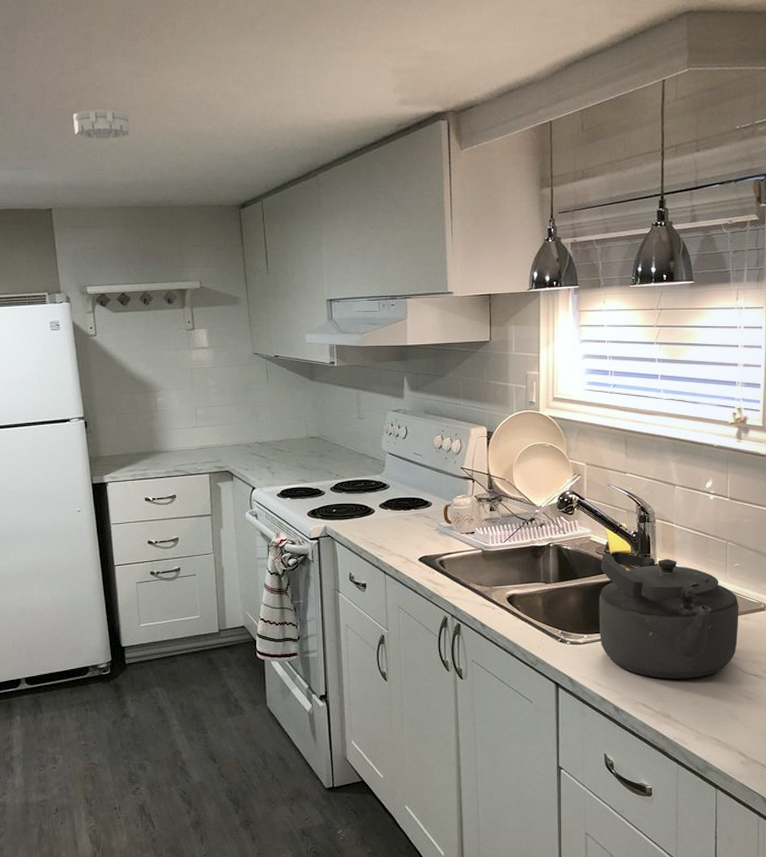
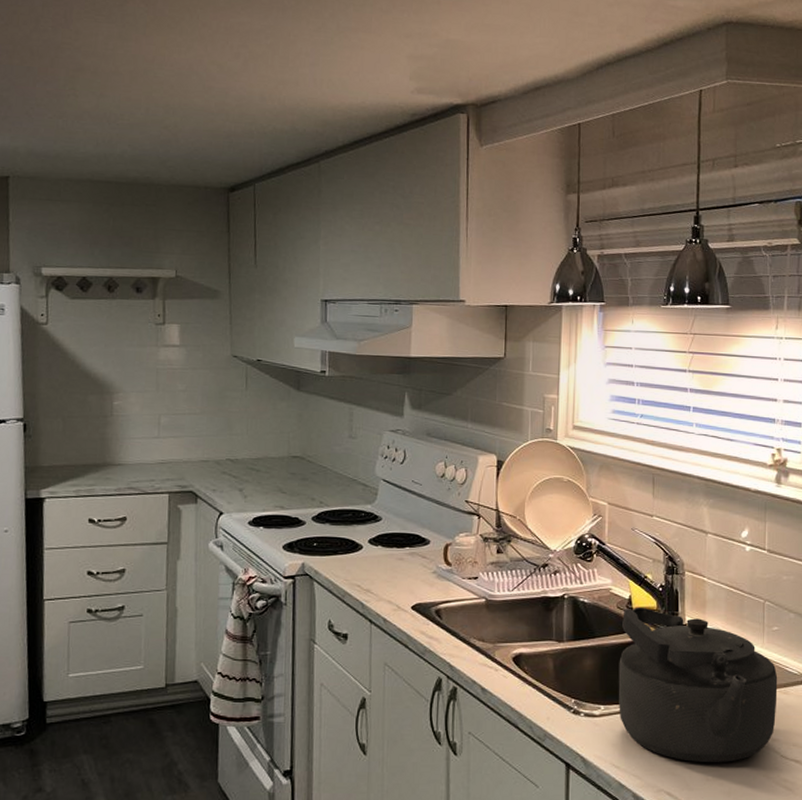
smoke detector: present [72,109,130,139] -> none [44,71,110,105]

